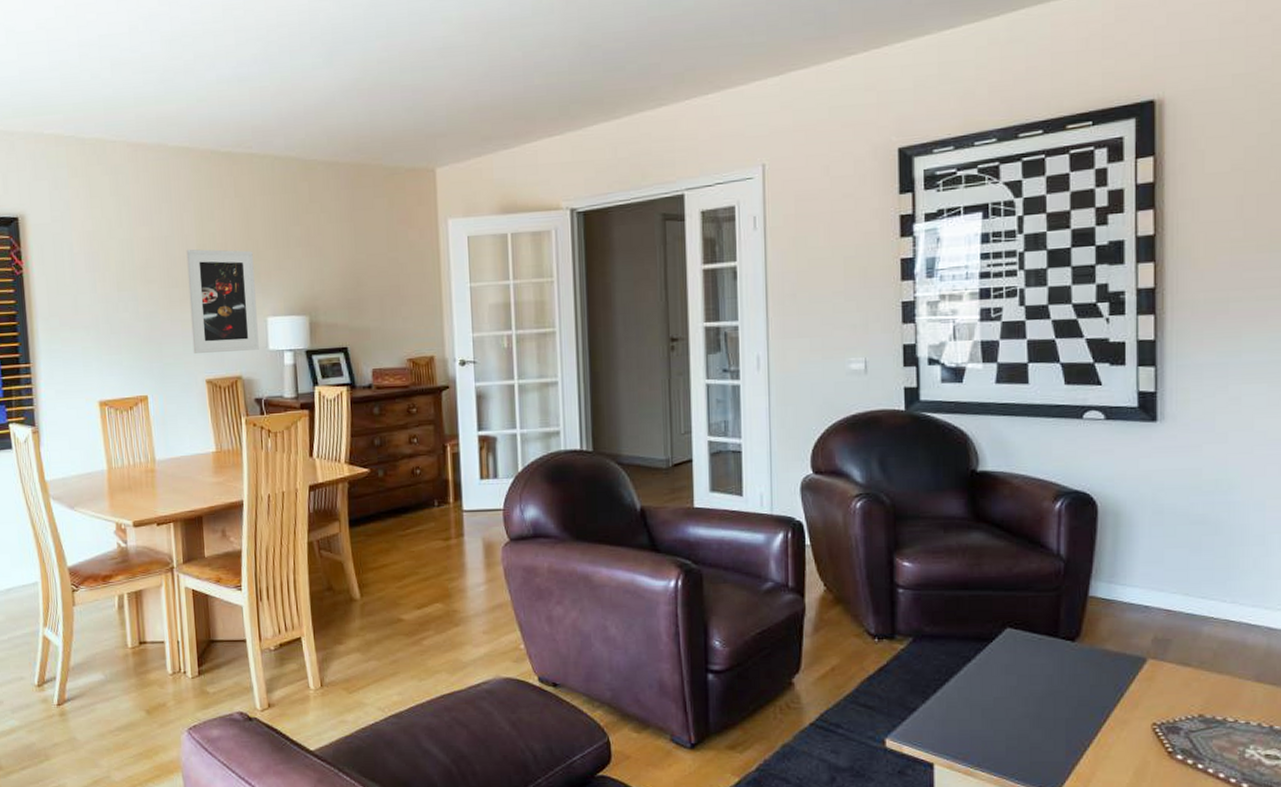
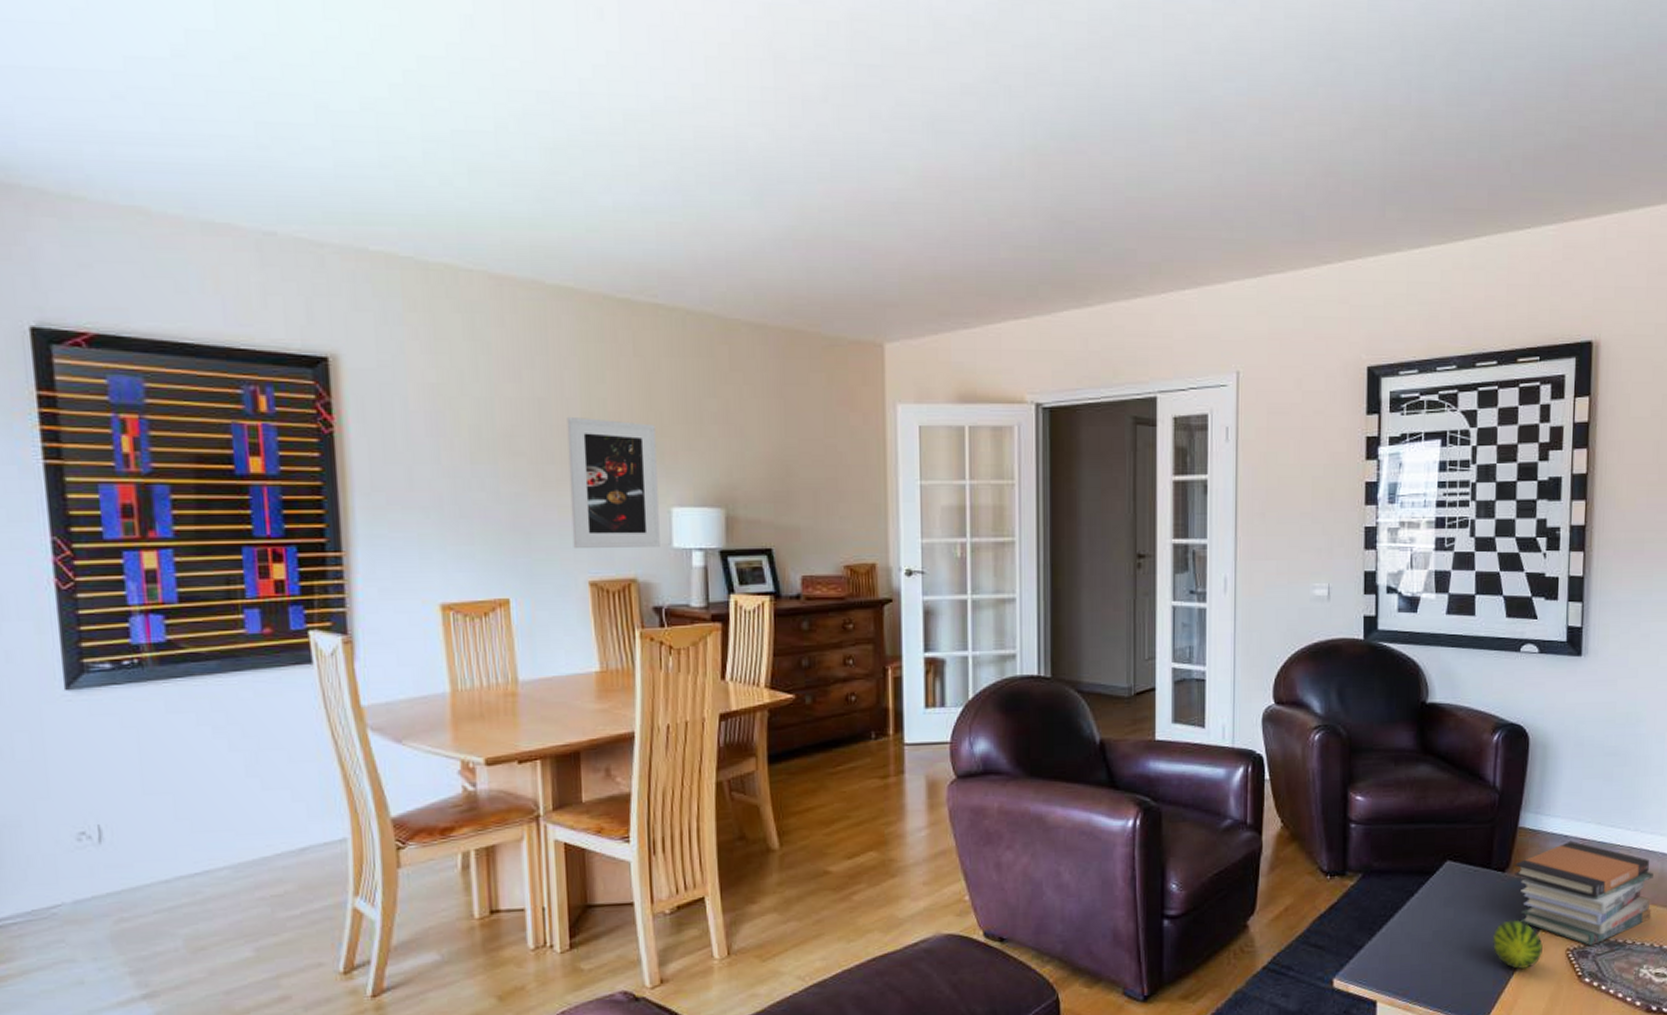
fruit: none [1062,690,1123,741] -> present [1492,920,1543,969]
book stack: none [1086,611,1258,722] -> present [1515,840,1653,946]

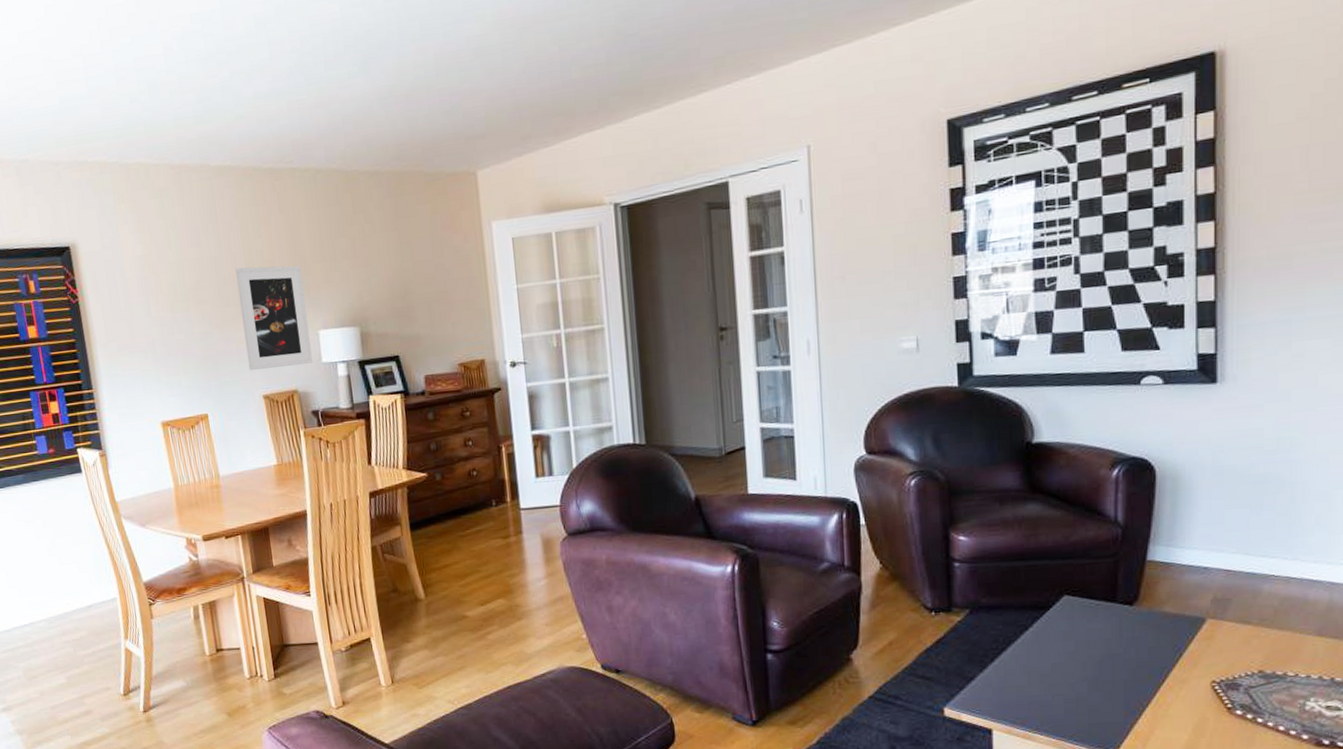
fruit: present [1492,920,1543,969] -> none [1121,652,1182,700]
book stack: present [1515,840,1653,946] -> none [1145,572,1319,678]

